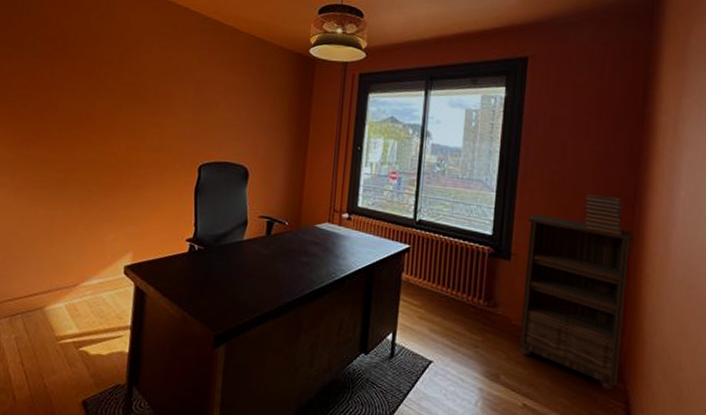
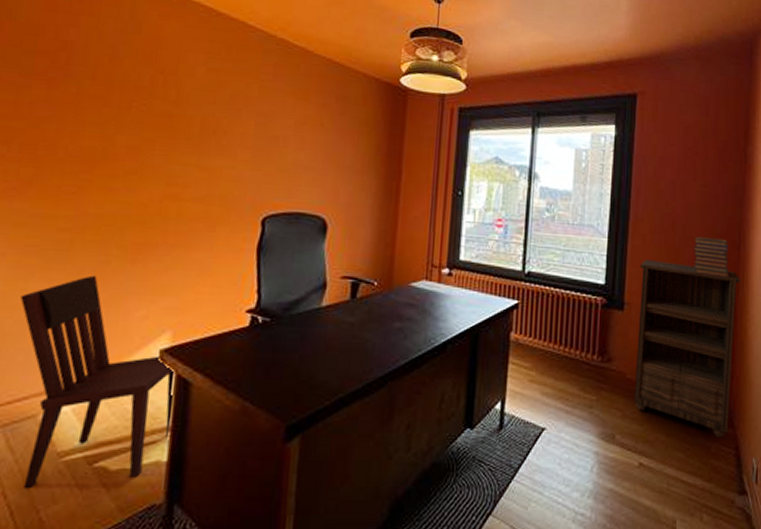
dining chair: none [33,206,134,362] -> present [20,275,173,489]

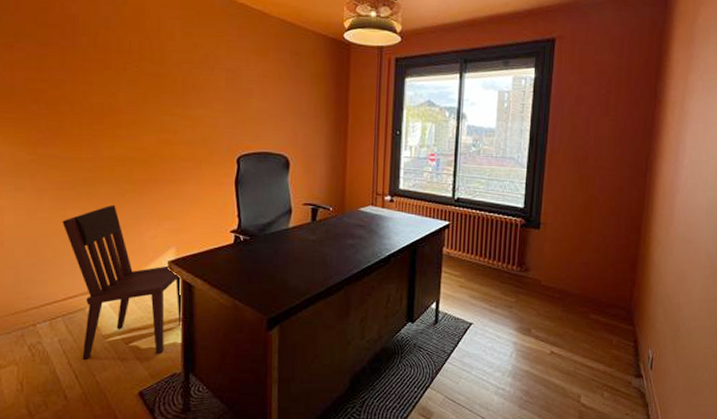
bookshelf: present [634,260,741,438] -> none [547,186,646,333]
book stack: present [693,237,730,278] -> none [603,166,636,201]

